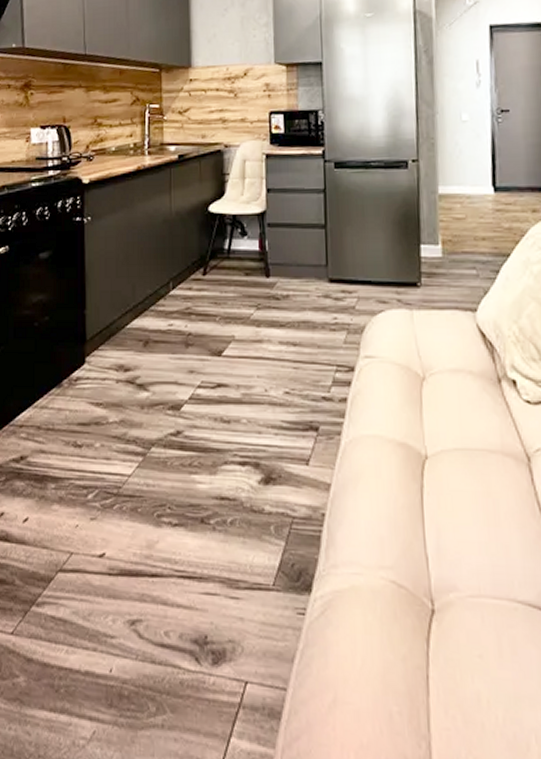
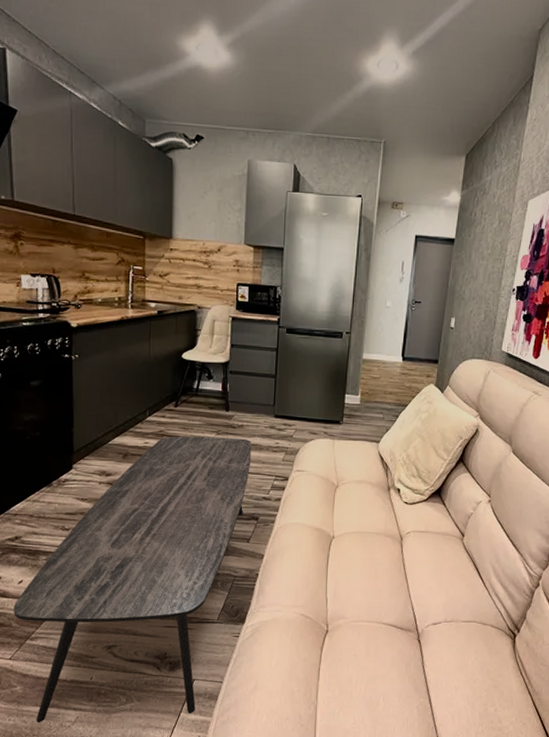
coffee table: none [17,313,303,741] -> present [13,436,252,723]

